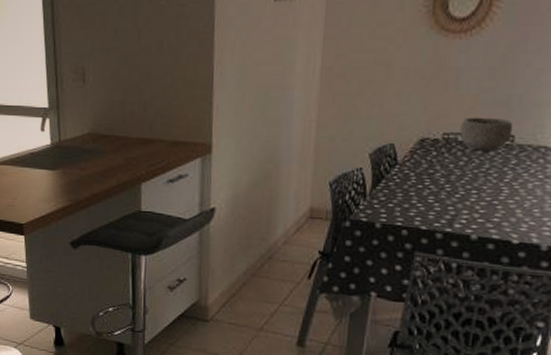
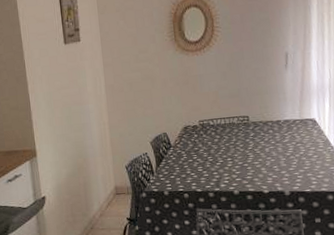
bowl: present [460,117,514,151] -> none [210,105,247,130]

